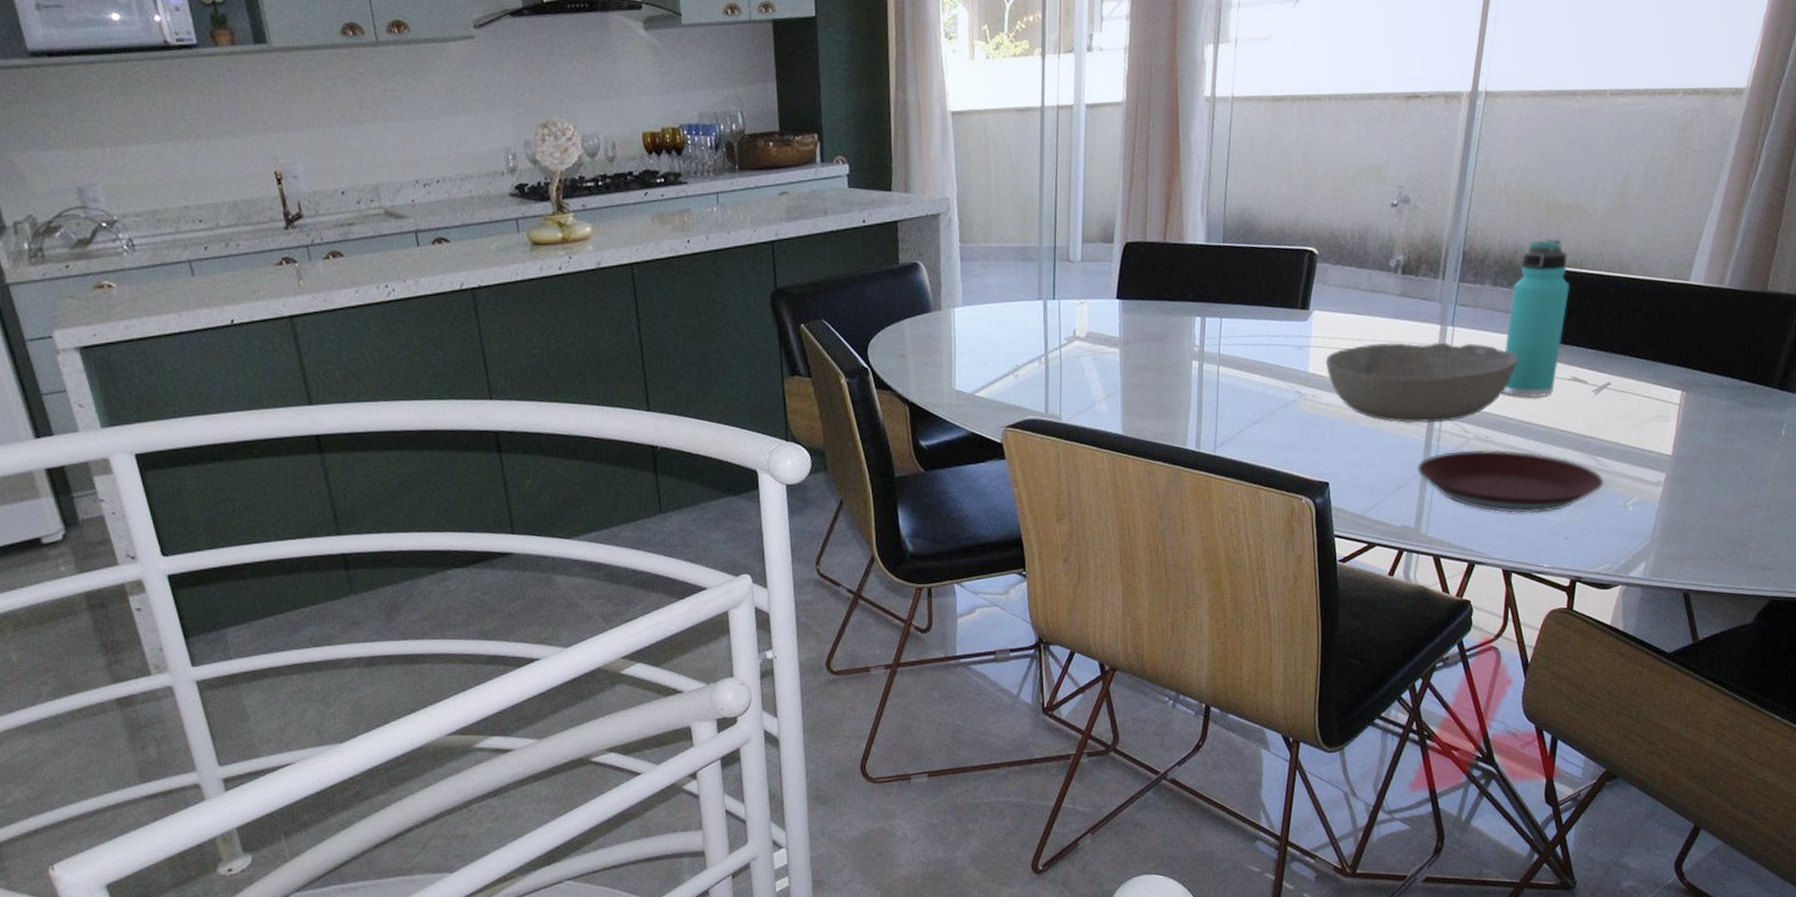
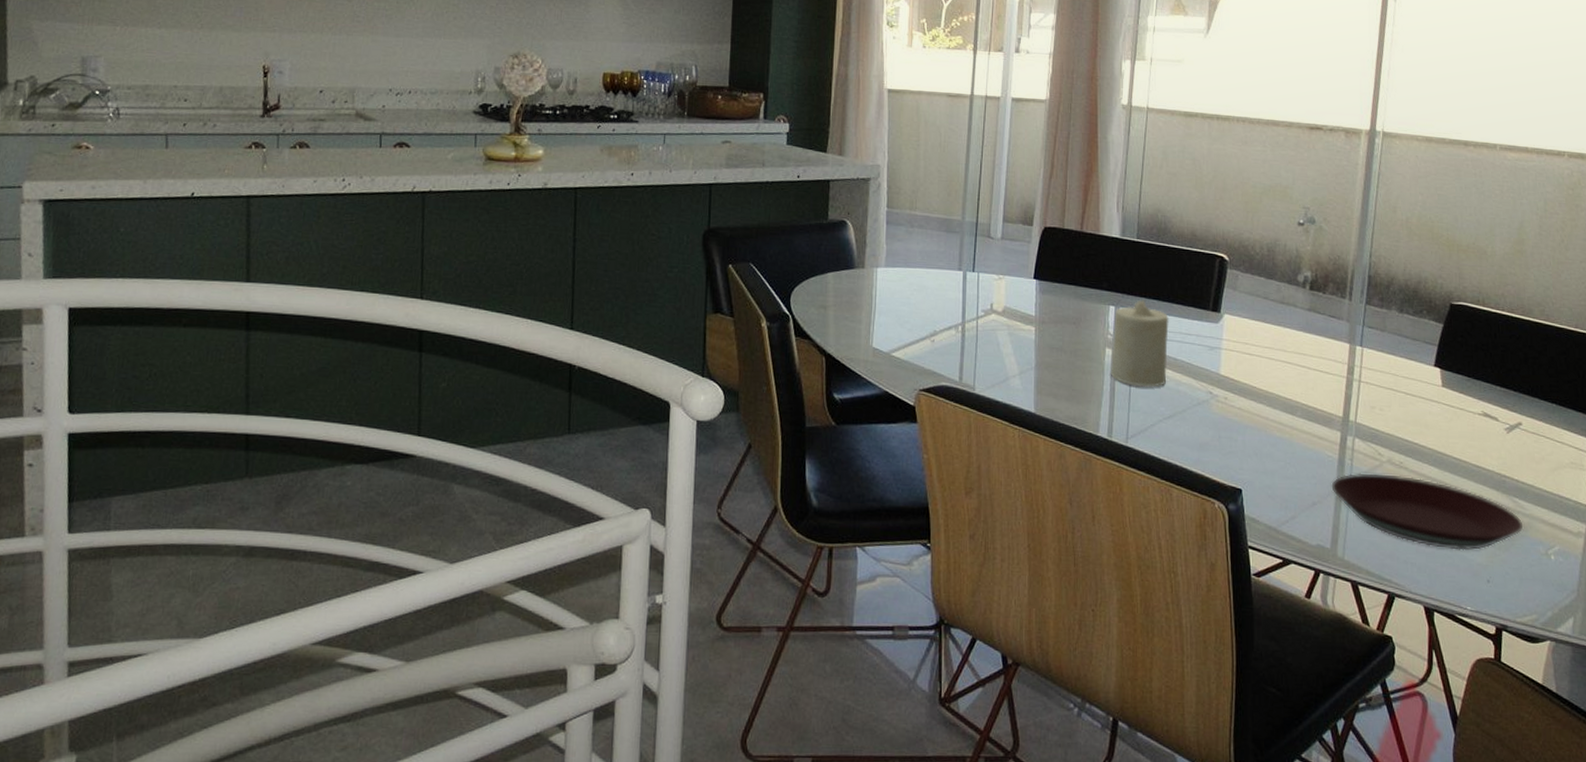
candle: none [1197,306,1257,396] -> present [1110,300,1170,387]
bowl: present [1325,342,1518,424] -> none [1237,353,1428,441]
thermos bottle: present [1502,238,1569,398] -> none [1414,273,1474,429]

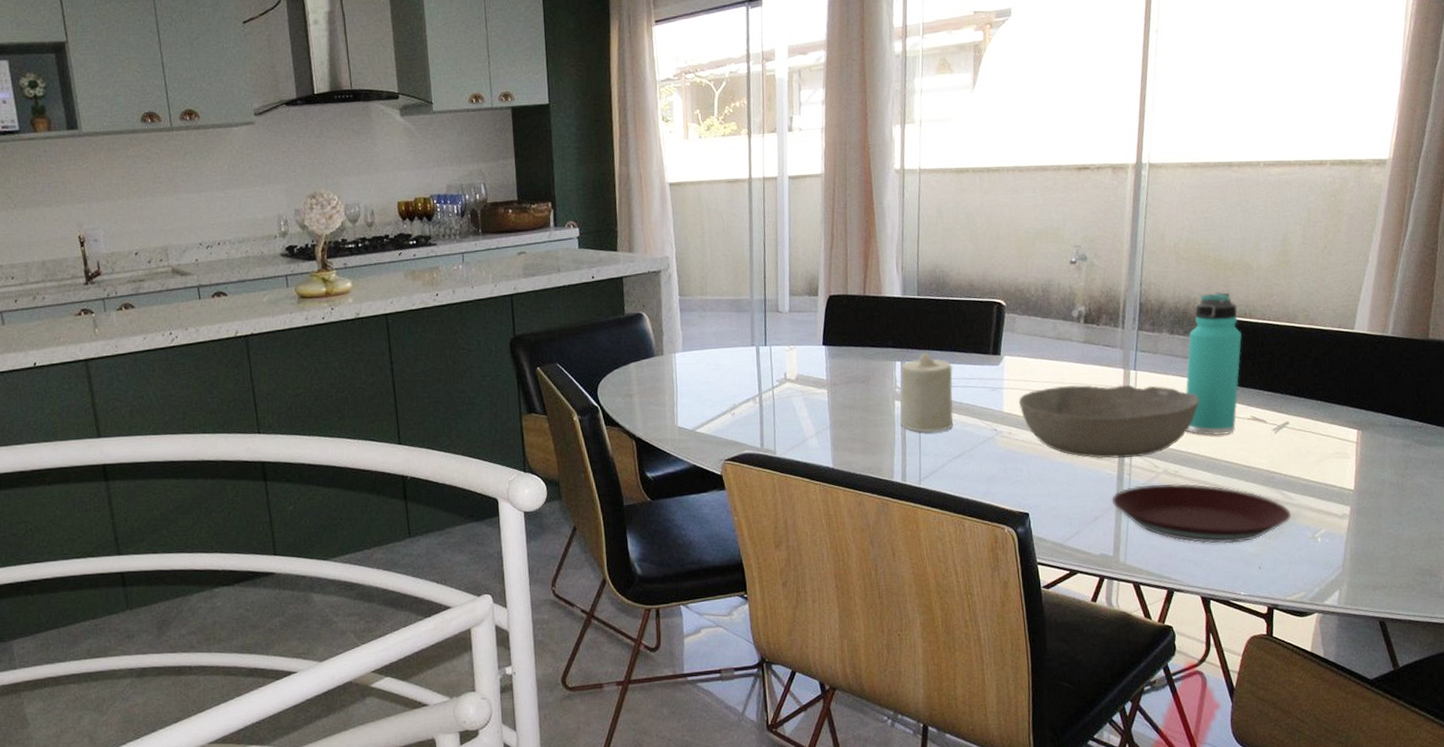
bowl: none [1237,353,1428,441] -> present [1018,384,1199,459]
thermos bottle: none [1414,273,1474,429] -> present [1185,291,1242,436]

